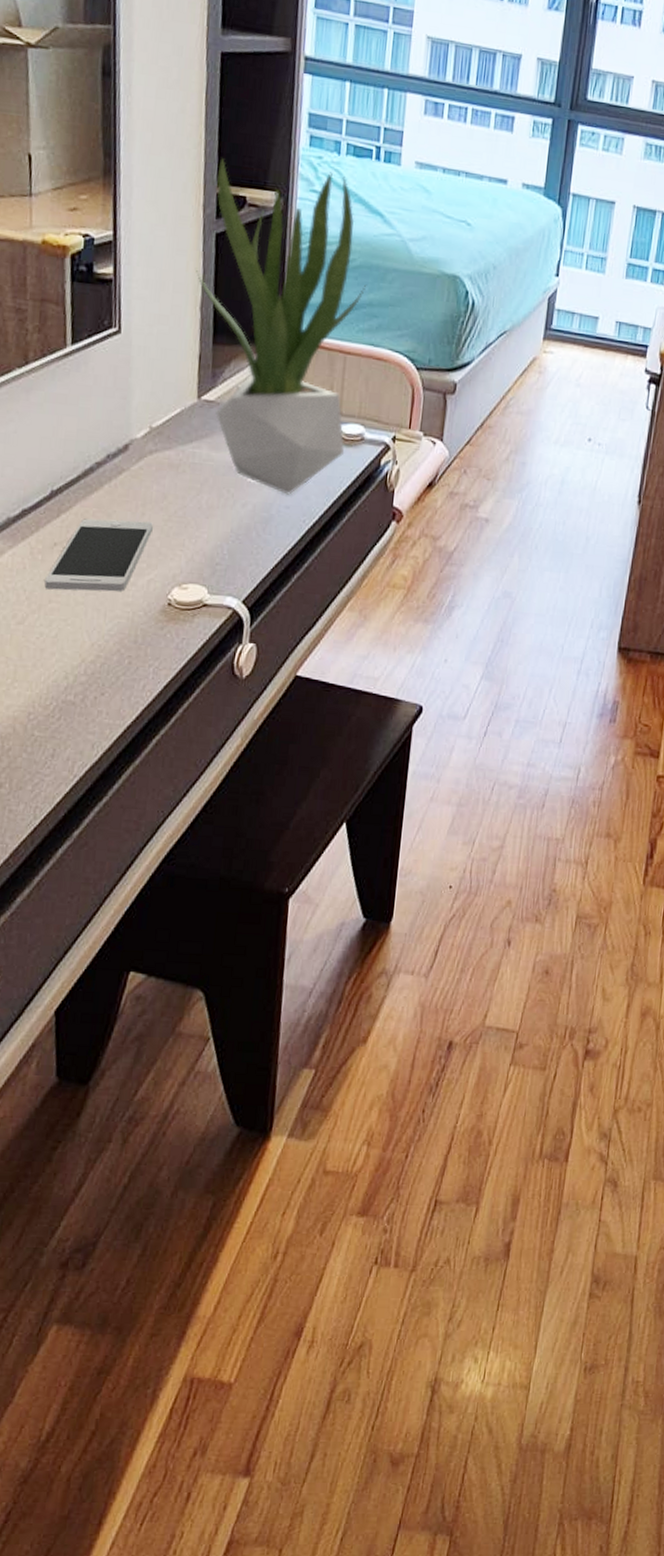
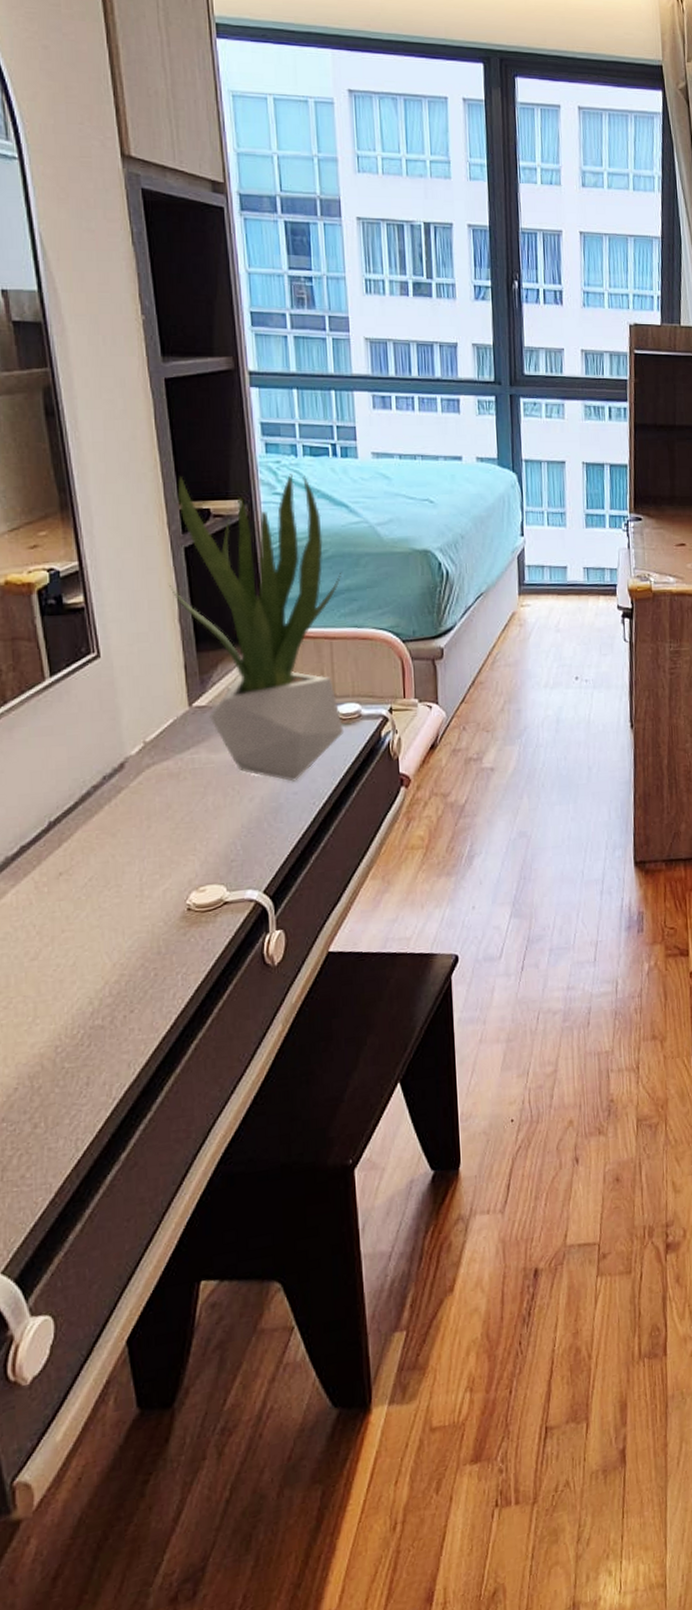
smartphone: present [44,519,153,592] -> none [54,833,161,920]

